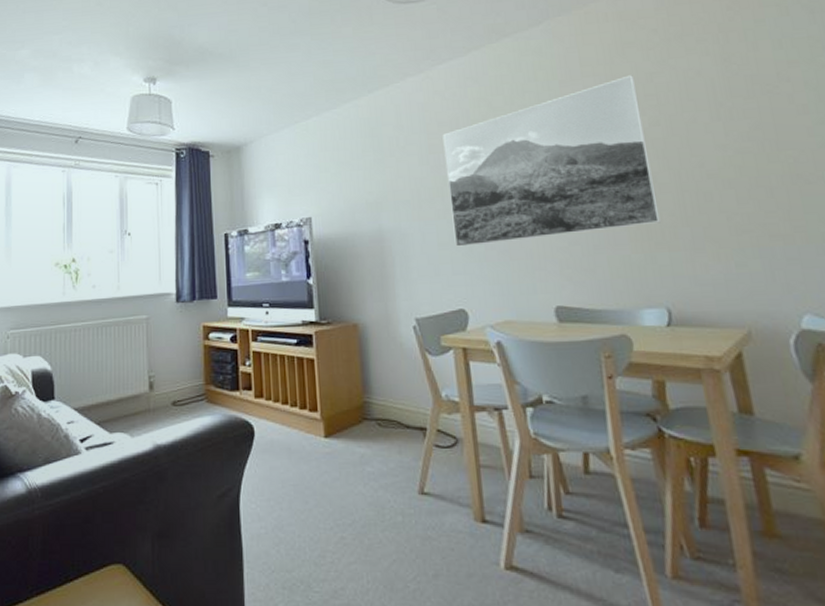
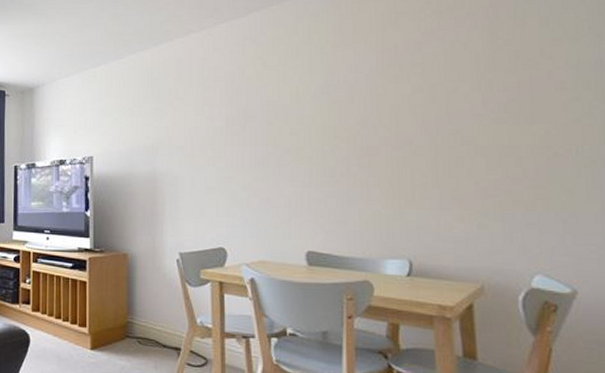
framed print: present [442,75,661,247] -> none [218,43,412,192]

